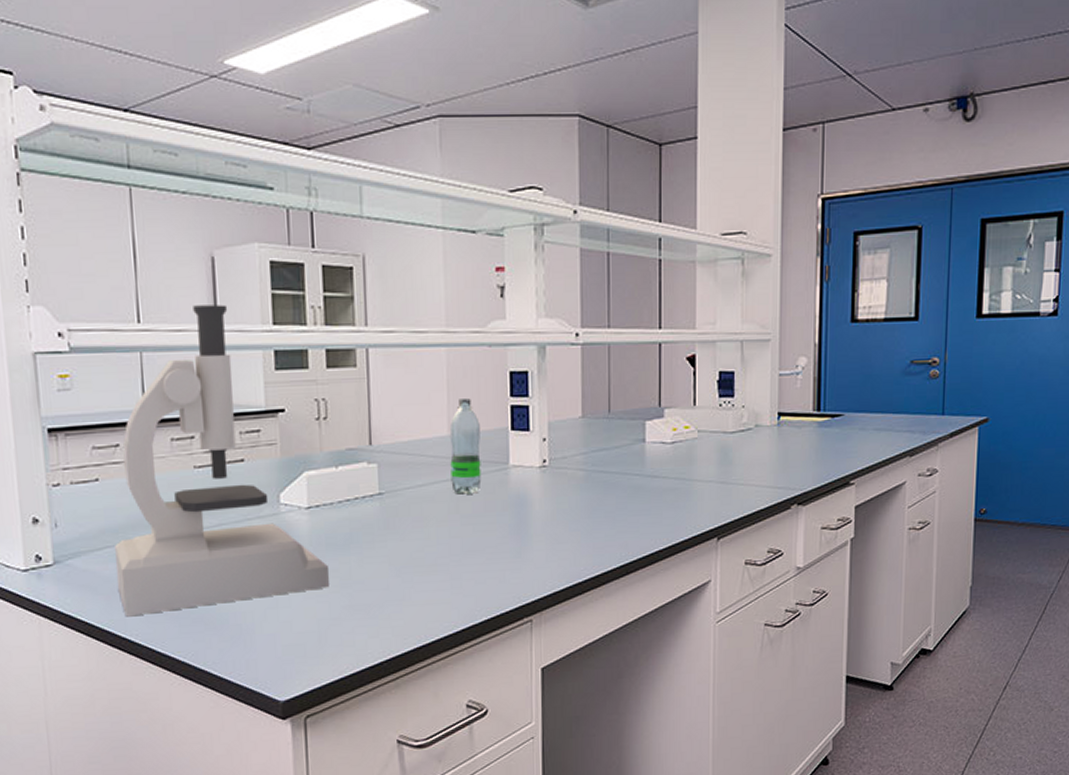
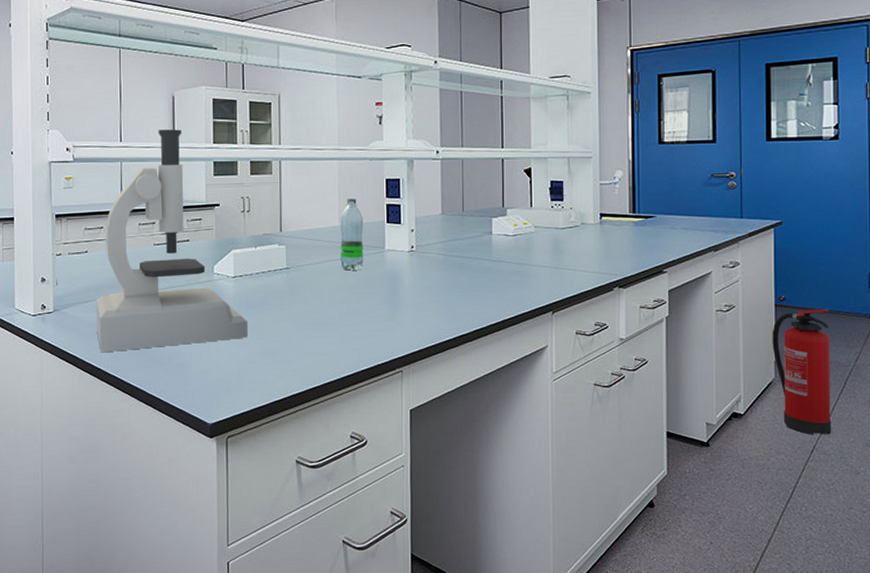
fire extinguisher: none [969,521,1034,670] -> present [772,308,832,435]

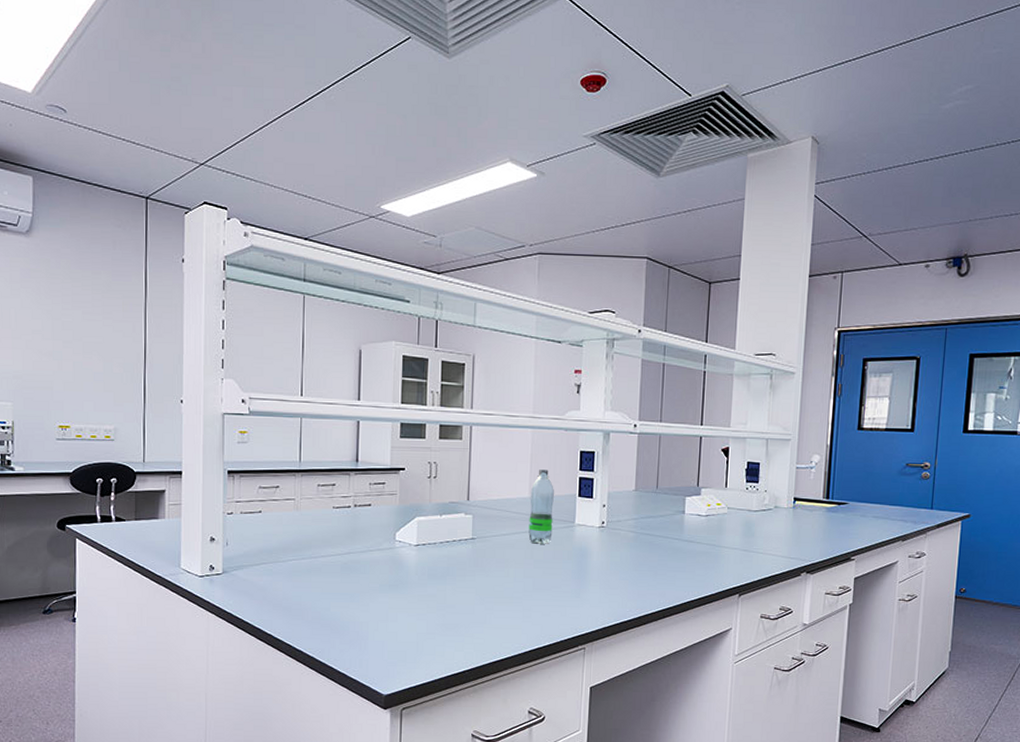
microscope: present [95,129,248,353] -> none [268,385,429,619]
fire extinguisher: present [772,308,832,435] -> none [949,602,1006,724]

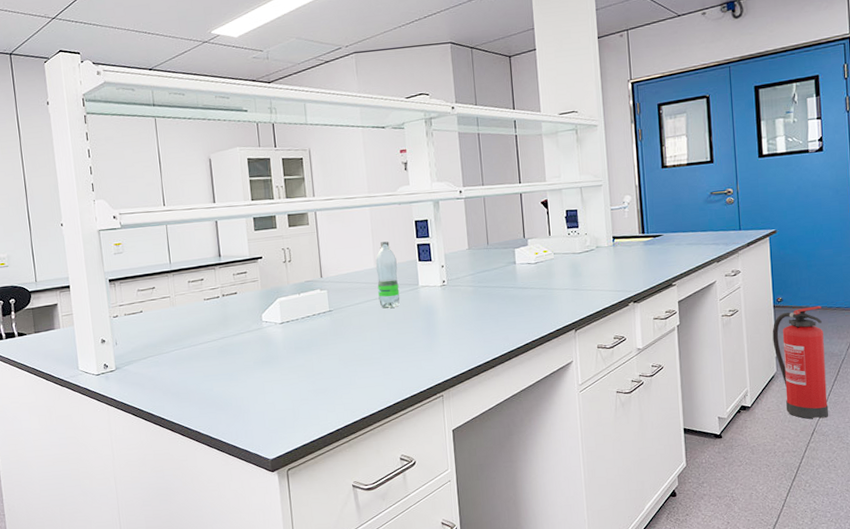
fire extinguisher: none [949,602,1006,724] -> present [772,305,829,420]

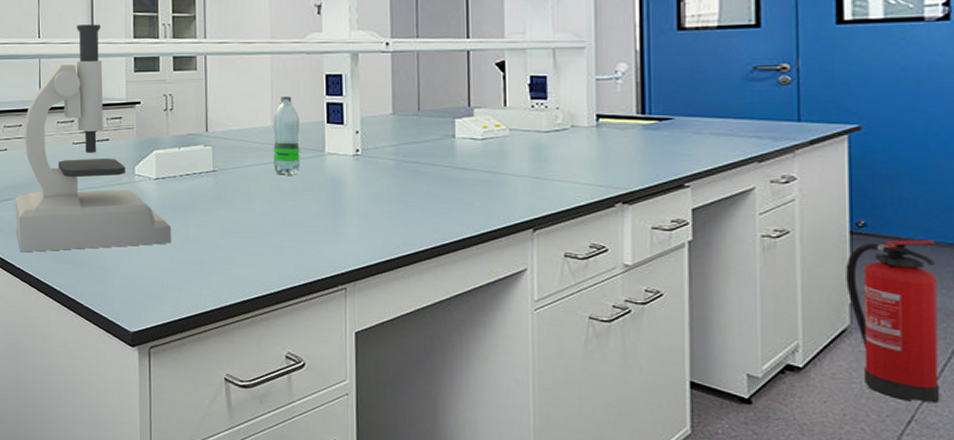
microscope: none [155,189,299,404] -> present [15,24,172,253]

